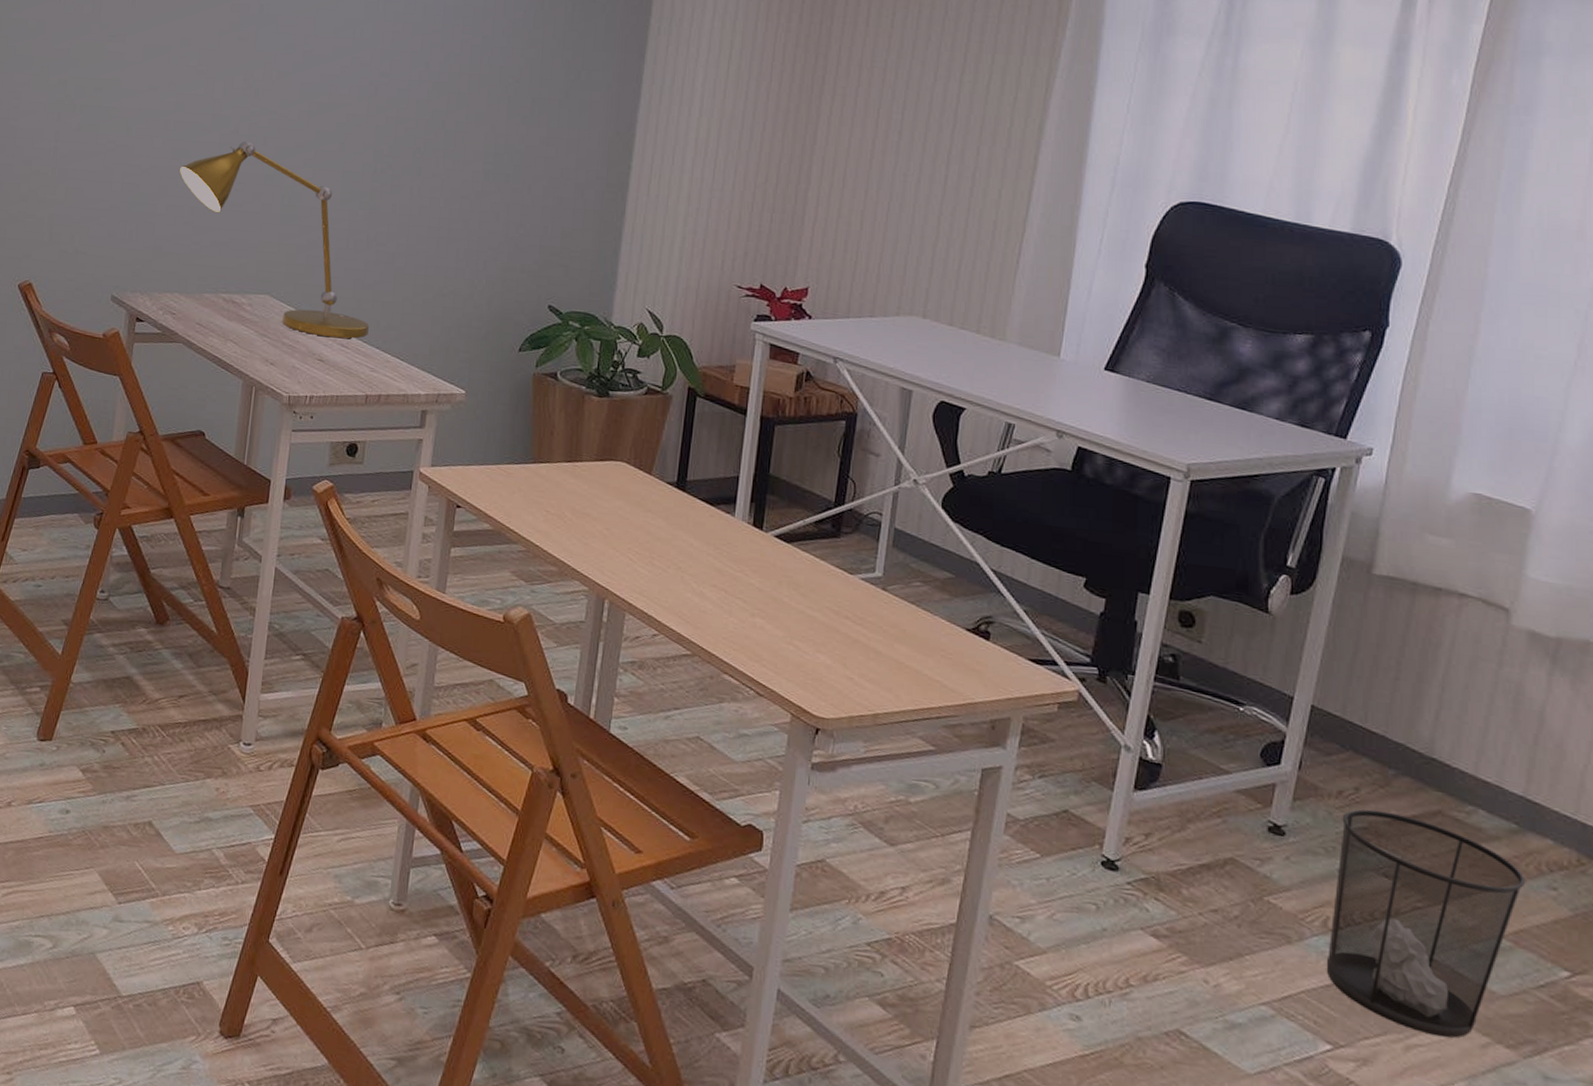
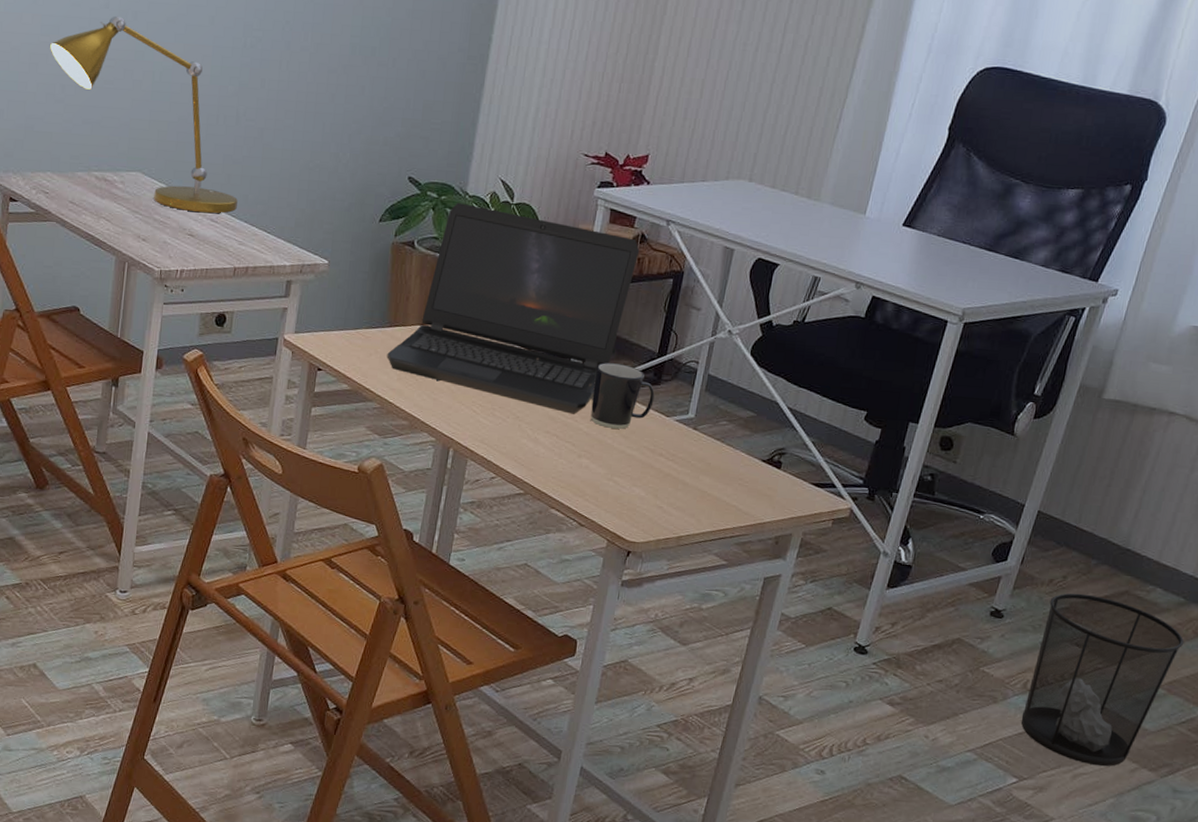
laptop computer: none [531,334,806,568] -> present [386,203,640,415]
mug: none [762,510,834,586] -> present [590,362,655,429]

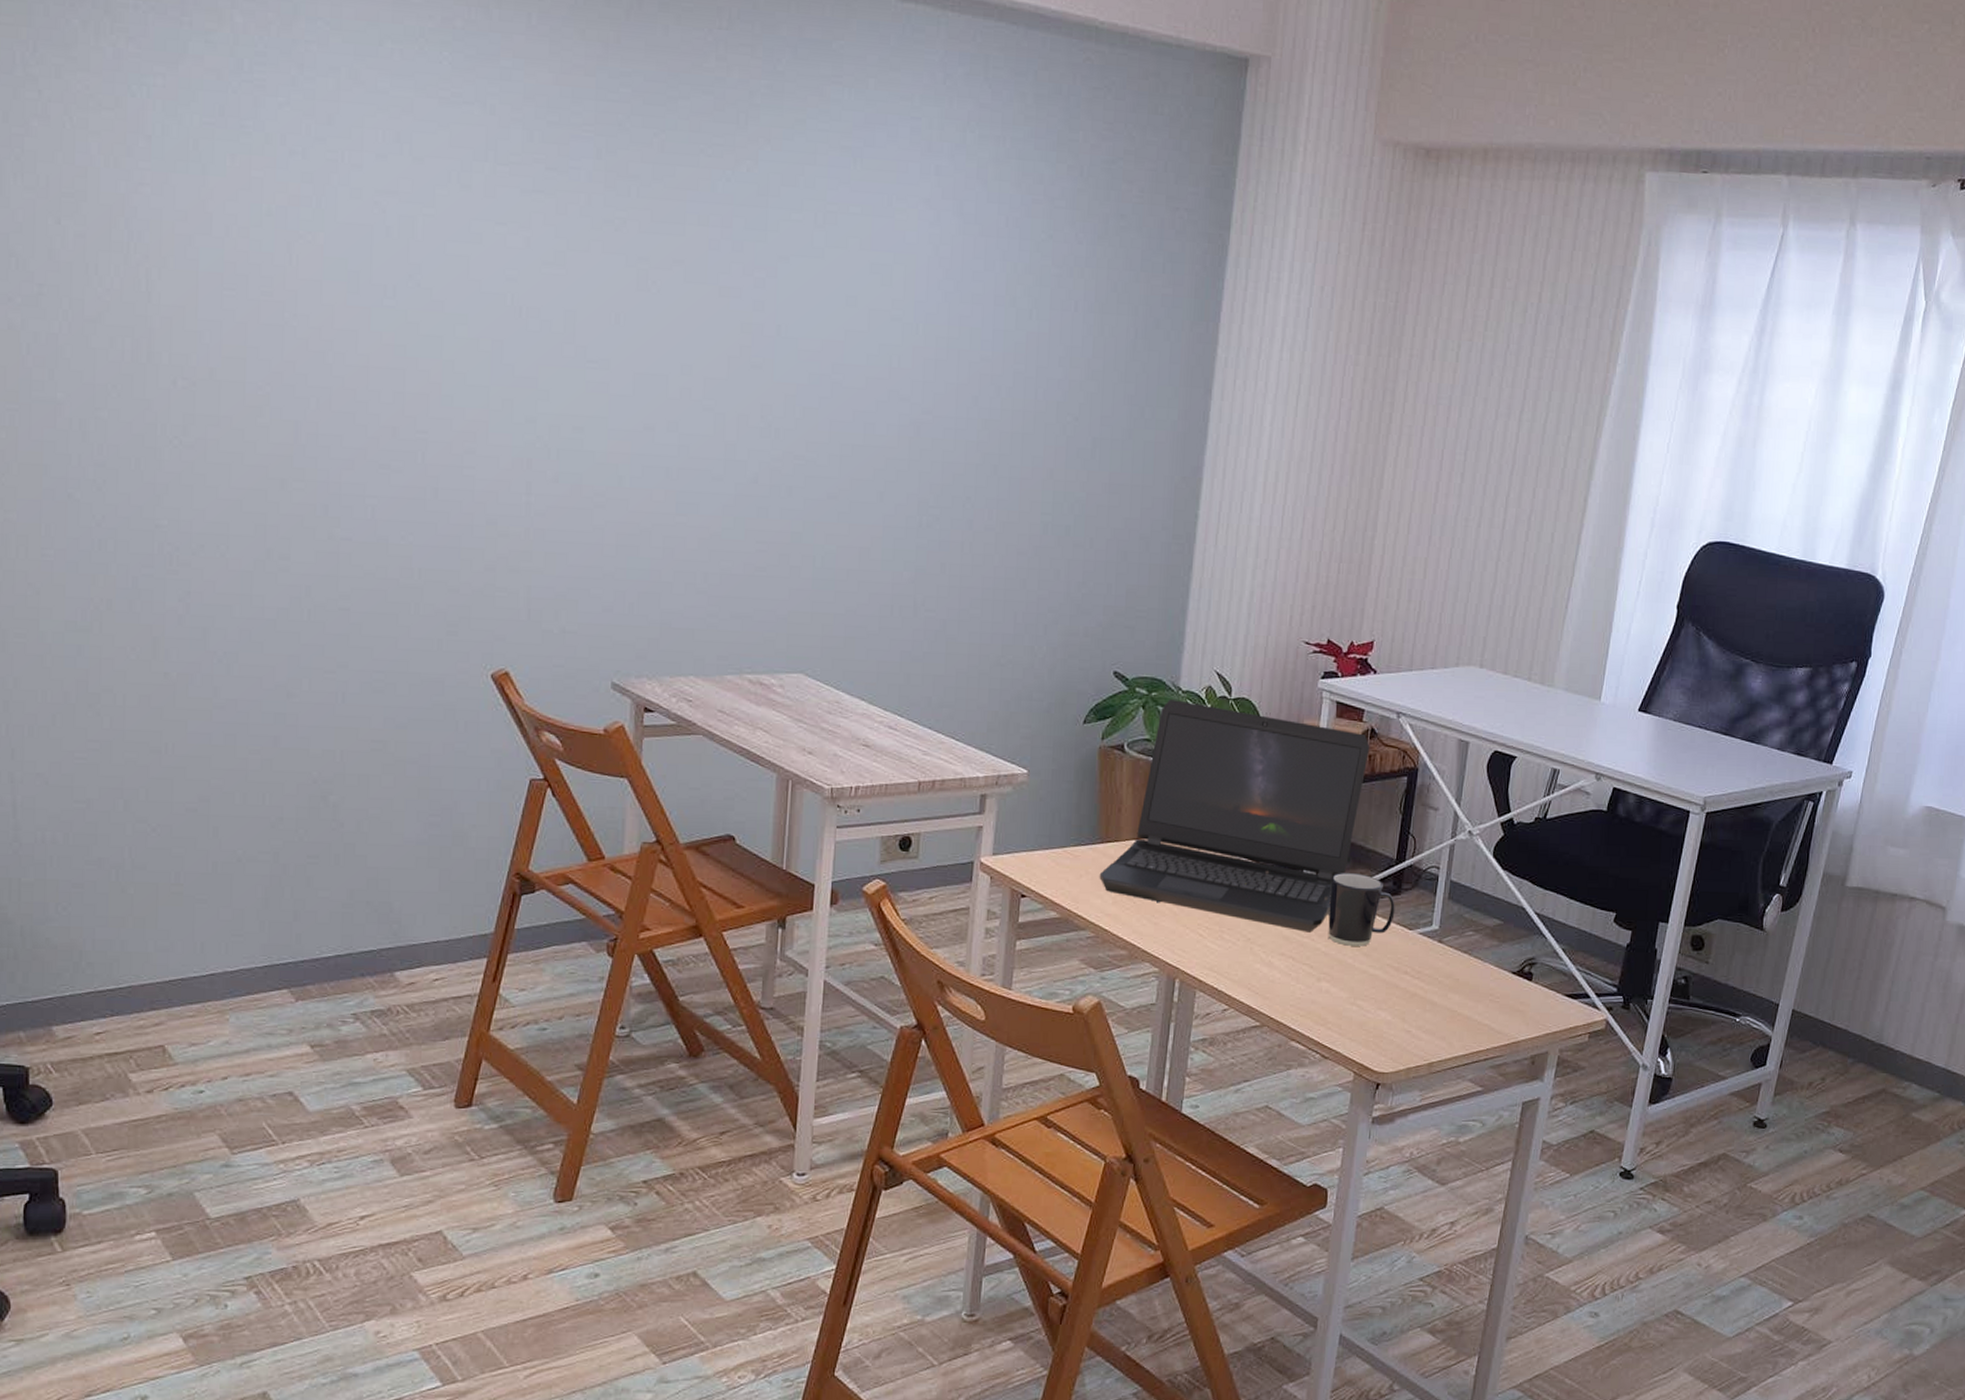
desk lamp: present [49,15,238,214] -> none [687,491,919,720]
waste bin: present [1021,593,1185,766] -> none [1791,1095,1942,1280]

